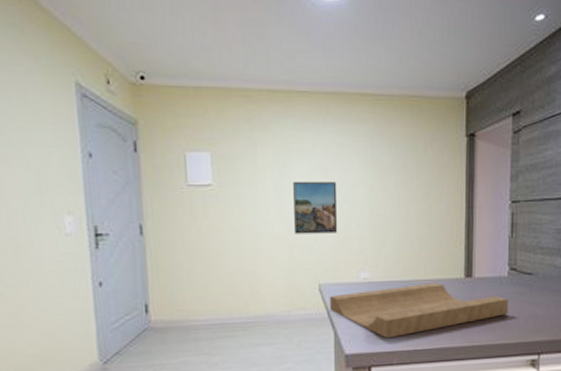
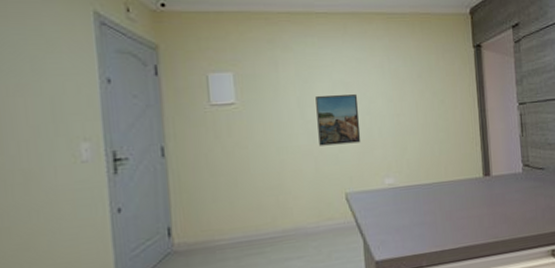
cutting board: present [329,282,508,339] -> none [356,183,526,242]

